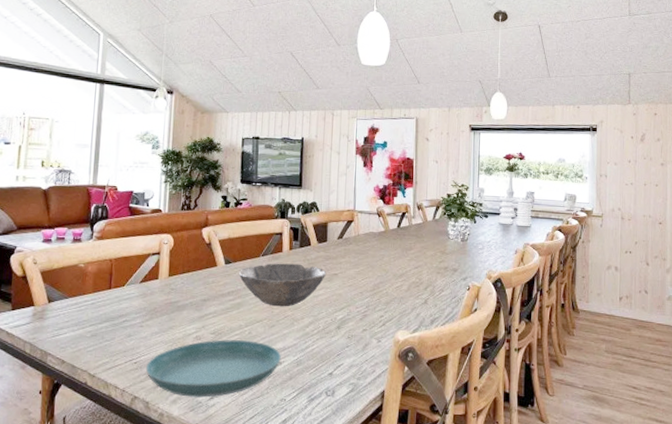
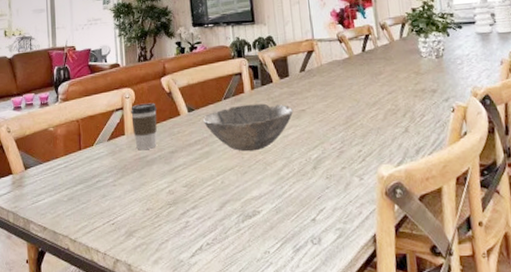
saucer: present [146,340,281,398] -> none [124,190,258,256]
coffee cup: none [166,251,194,295] -> present [130,102,157,150]

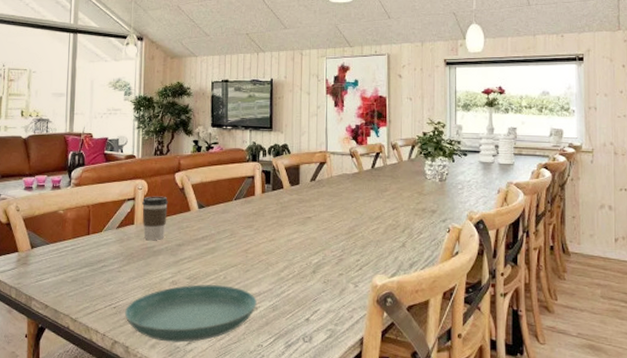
saucer: none [124,190,258,256] -> present [125,284,257,343]
bowl: present [203,103,294,152] -> none [213,207,300,251]

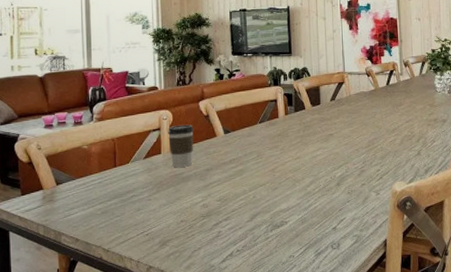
saucer: present [125,284,257,343] -> none [158,204,286,262]

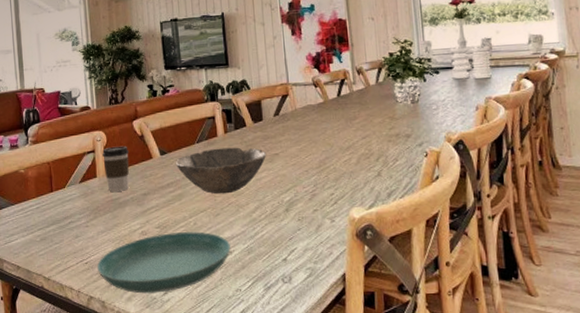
saucer: none [158,204,286,262] -> present [97,232,231,294]
bowl: none [239,127,323,170] -> present [176,147,267,195]

